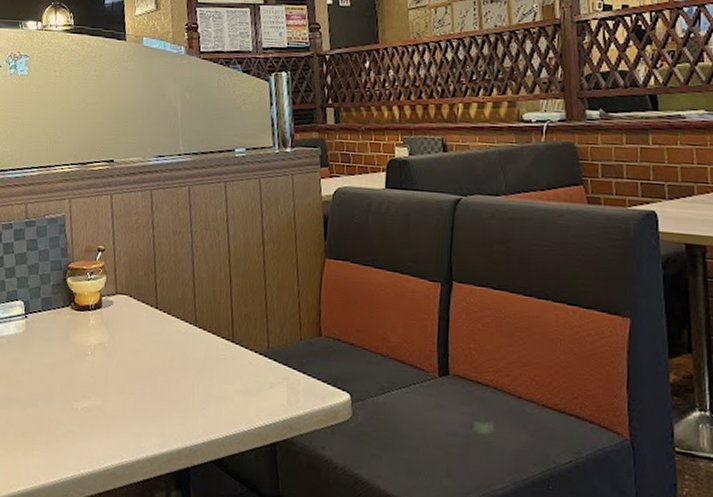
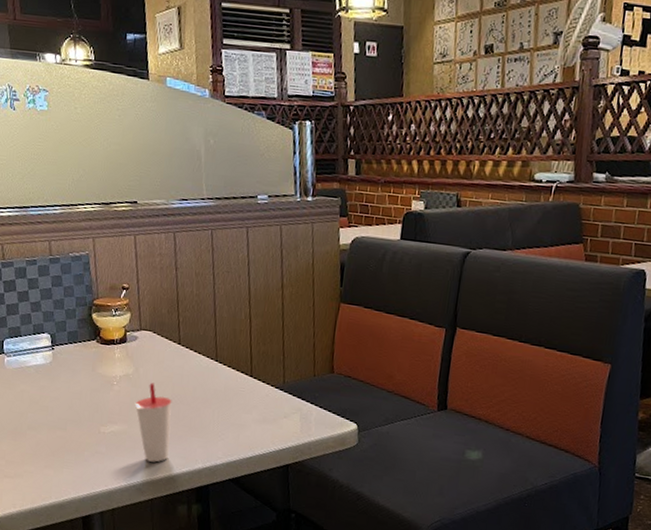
cup: none [109,351,149,442] -> present [135,382,172,463]

